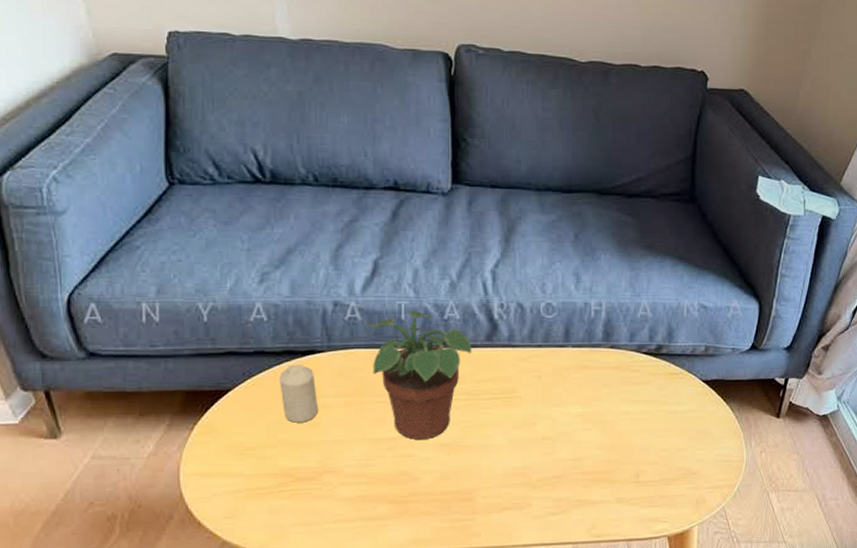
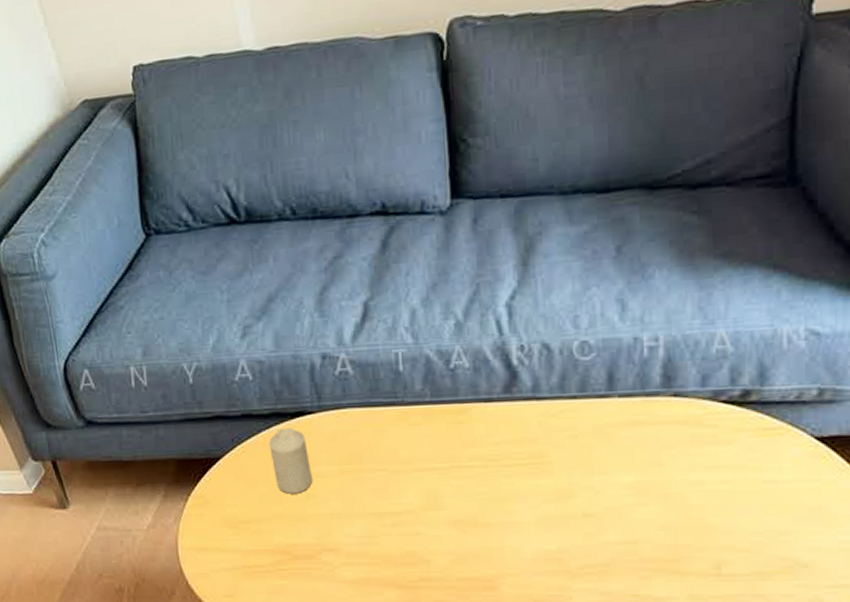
potted plant: present [369,310,472,439] -> none [363,359,486,514]

